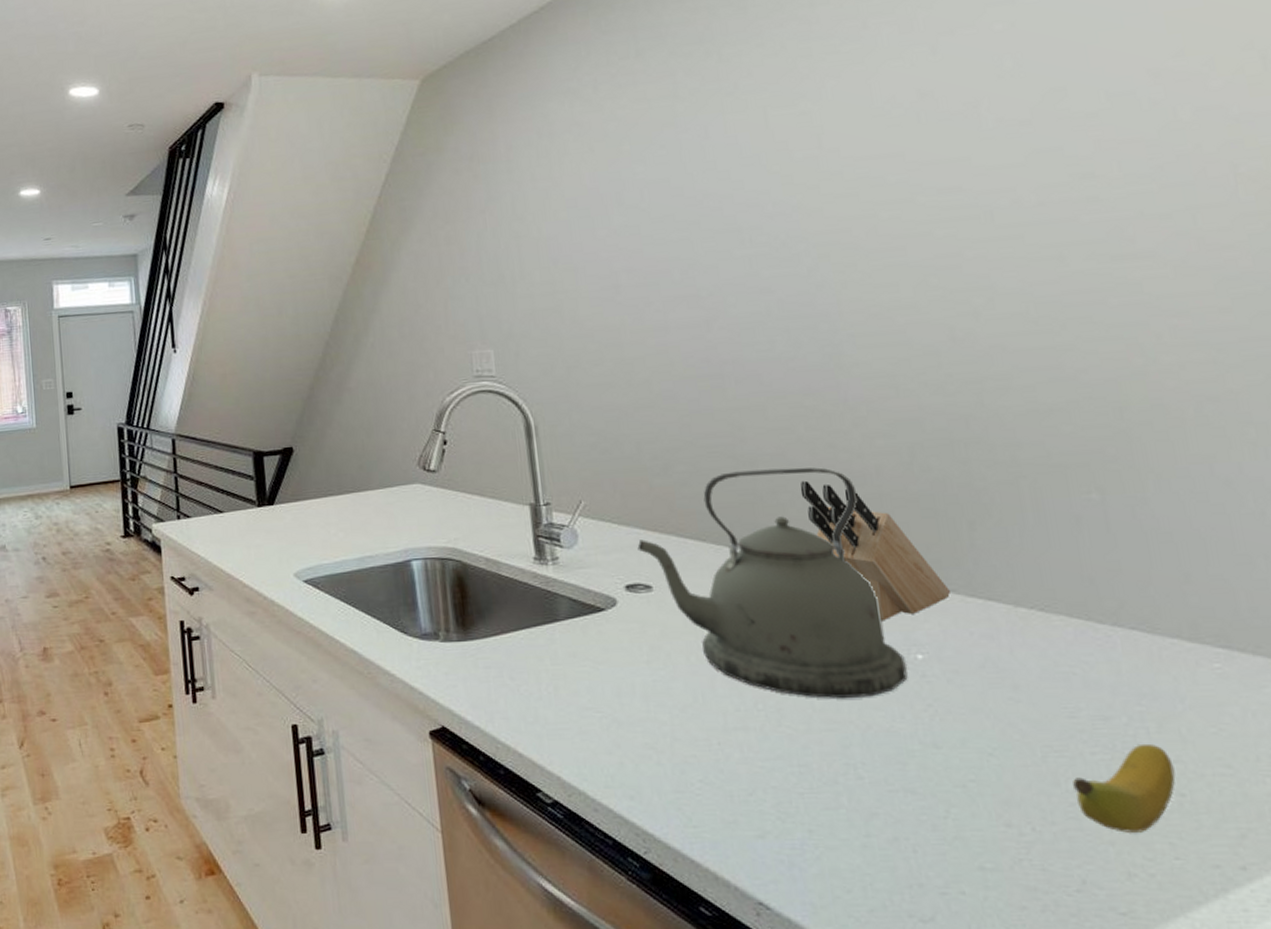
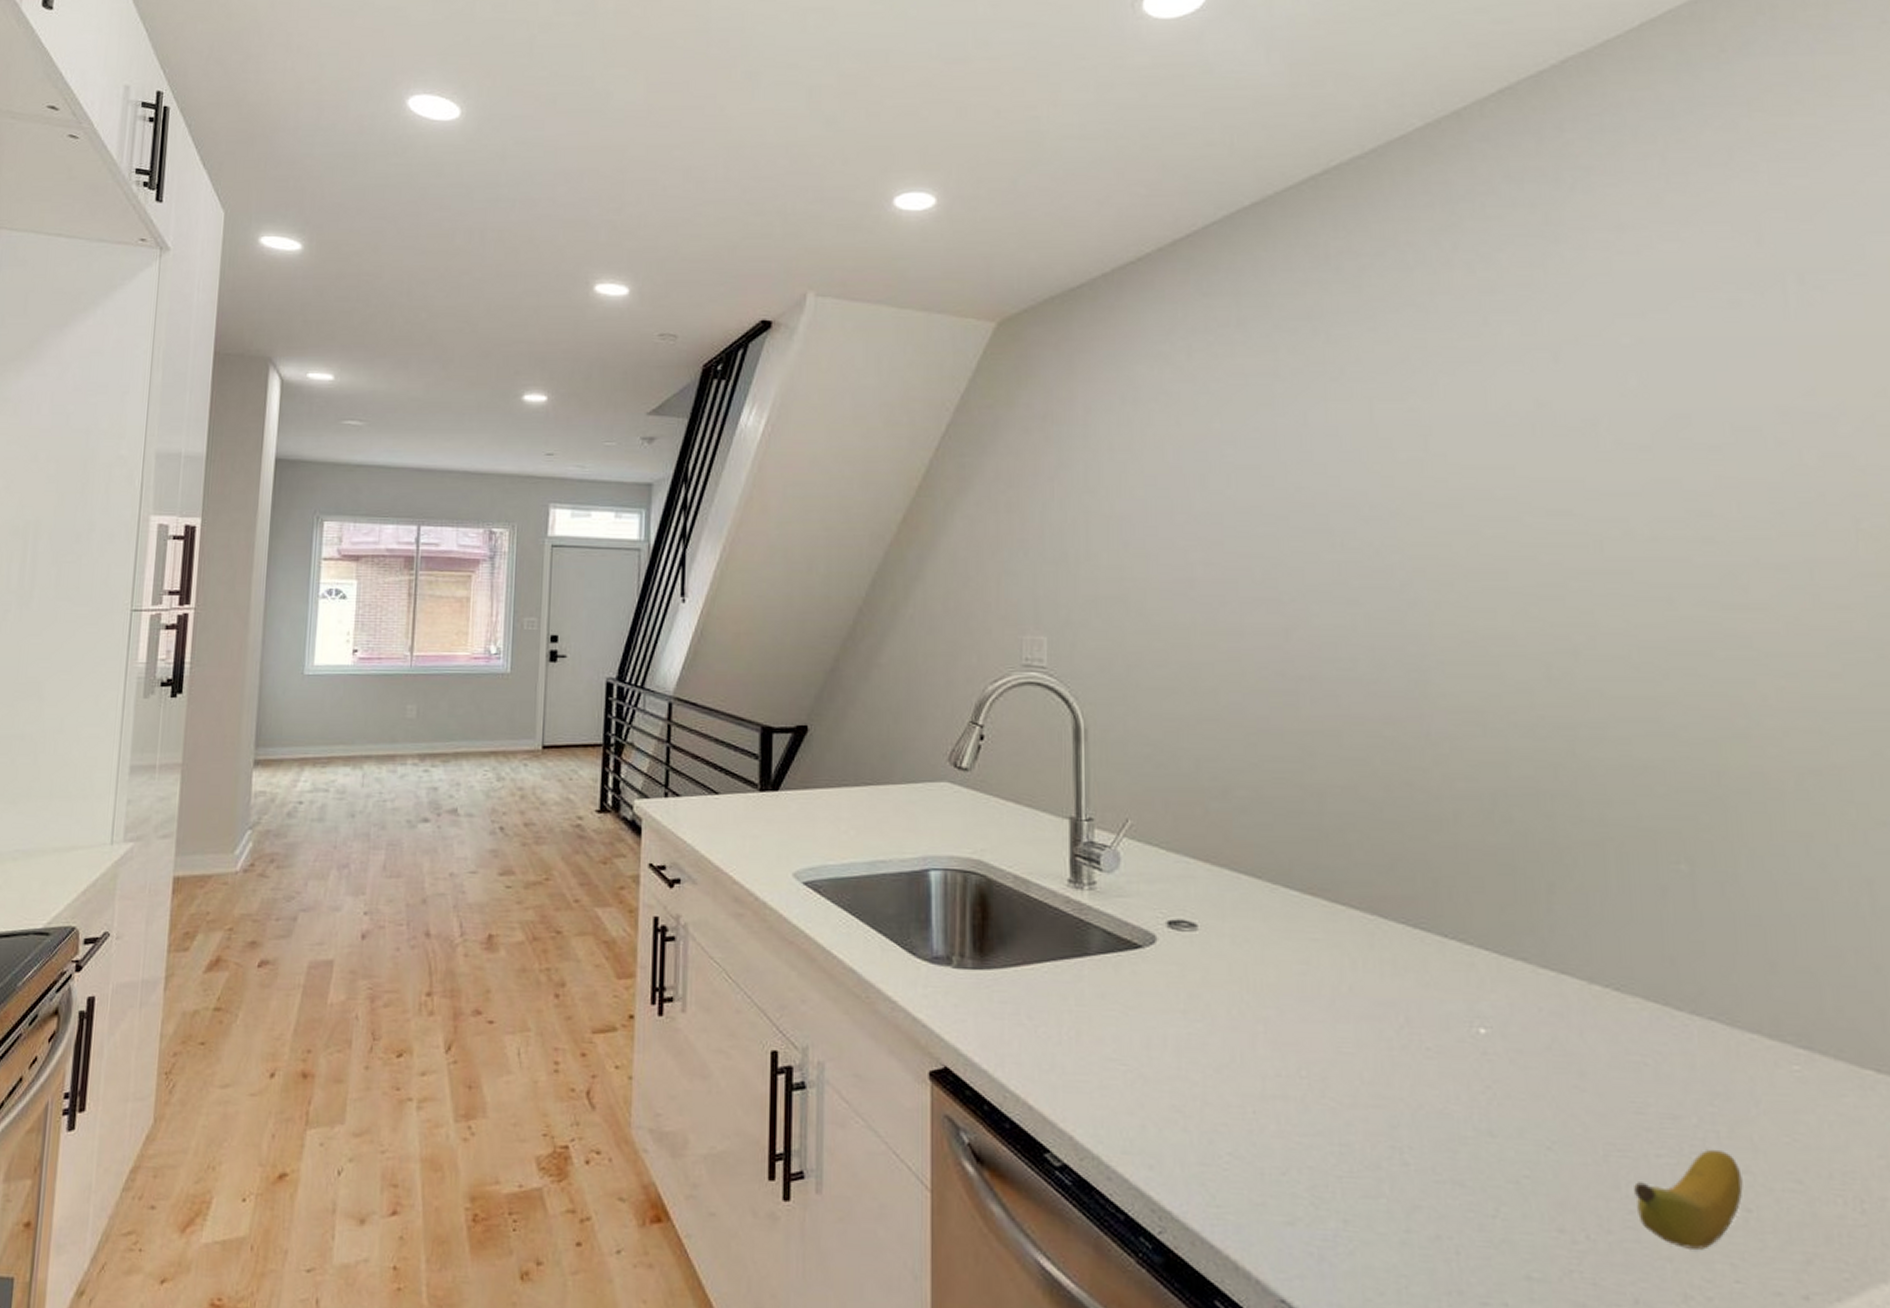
kettle: present [637,467,908,698] -> none [1185,802,1468,1072]
knife block: present [800,480,951,621] -> none [1370,820,1521,987]

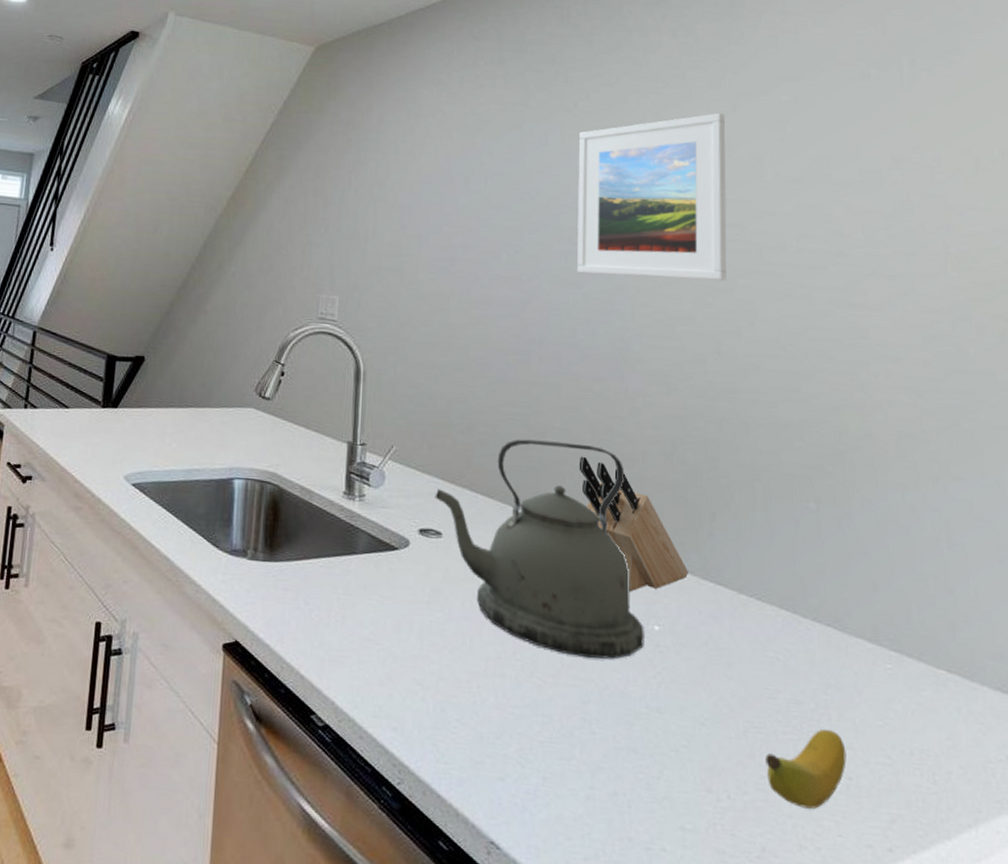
kettle: none [1185,802,1468,1072] -> present [435,439,645,659]
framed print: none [1349,366,1556,588] -> present [577,112,727,281]
knife block: none [1370,820,1521,987] -> present [579,456,688,592]

